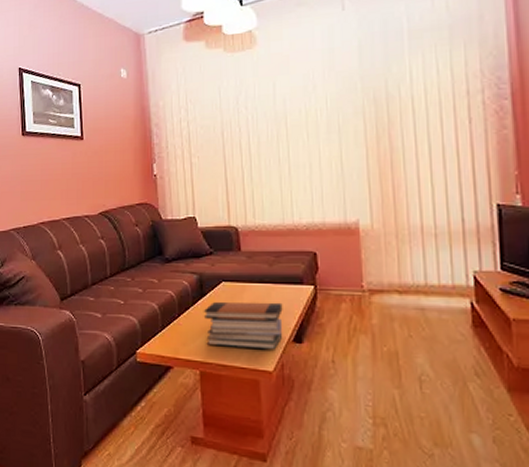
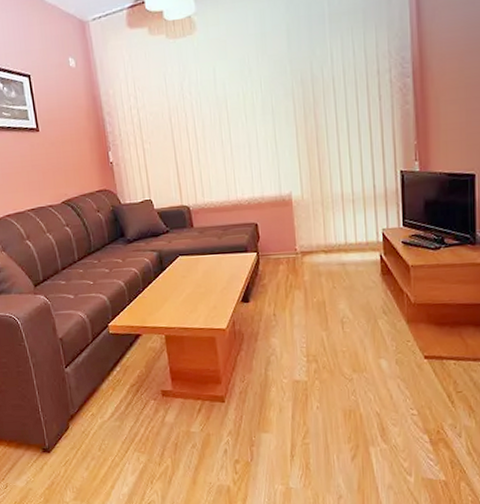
book stack: present [203,301,283,350] -> none [164,269,232,313]

